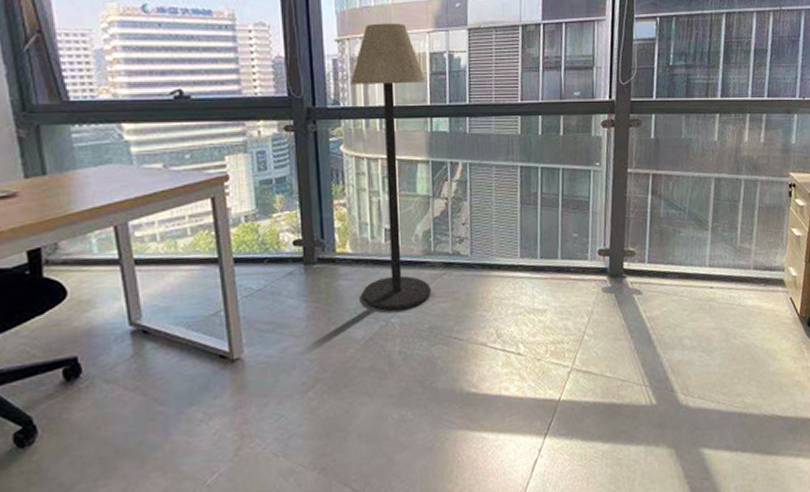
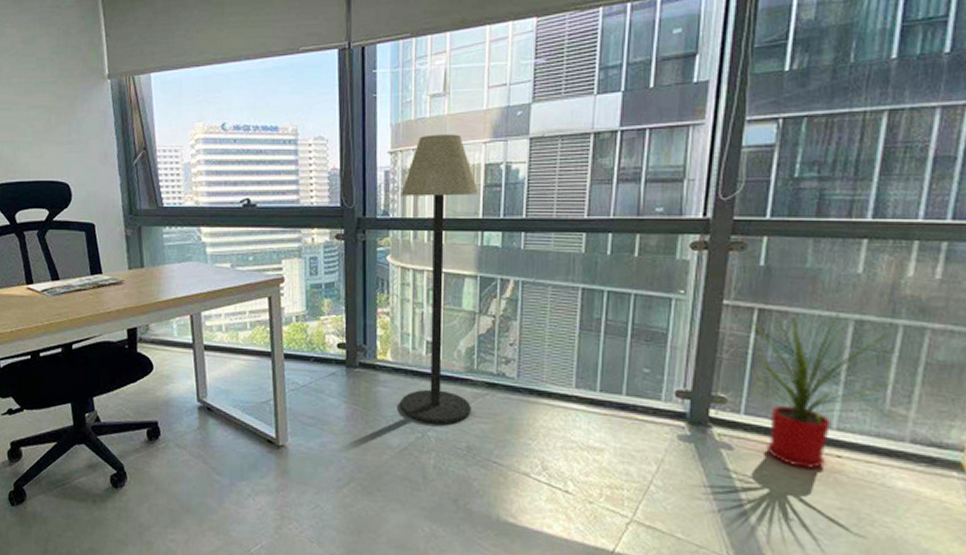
house plant: none [643,172,740,302] -> present [740,308,893,470]

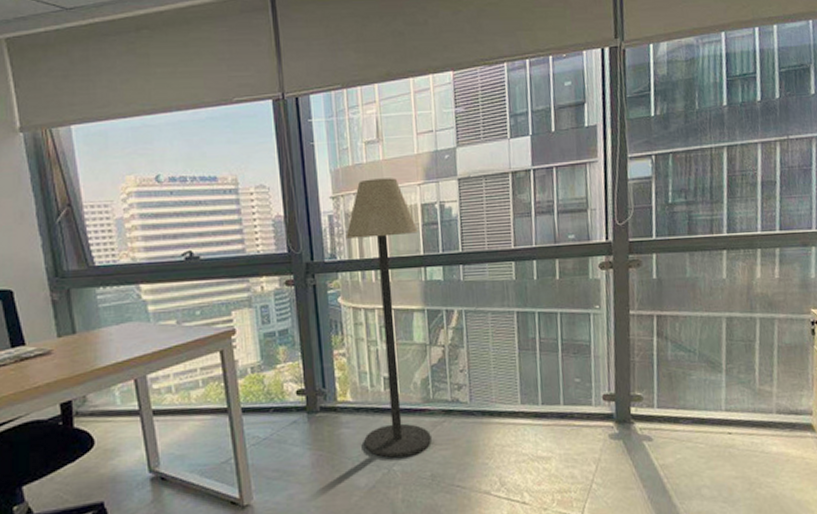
house plant: present [740,308,893,470] -> none [649,311,758,449]

